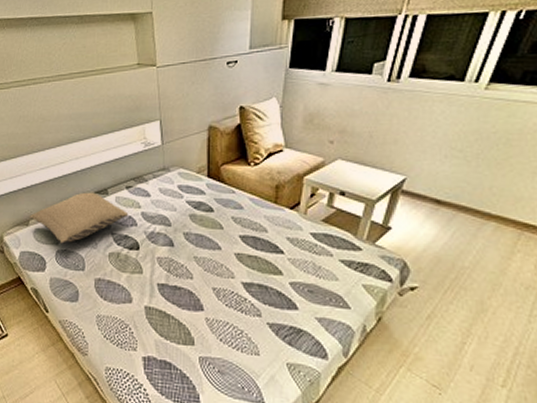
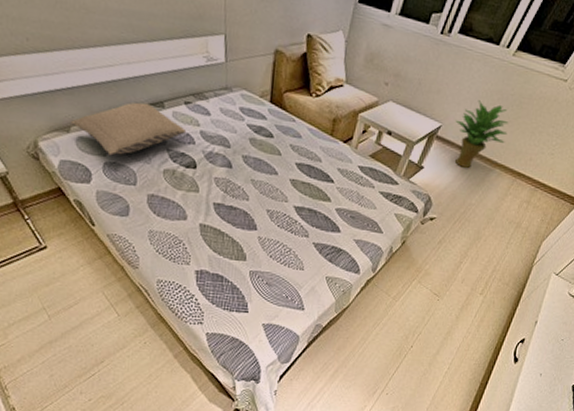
potted plant: none [423,144,498,224] -> present [455,100,508,168]

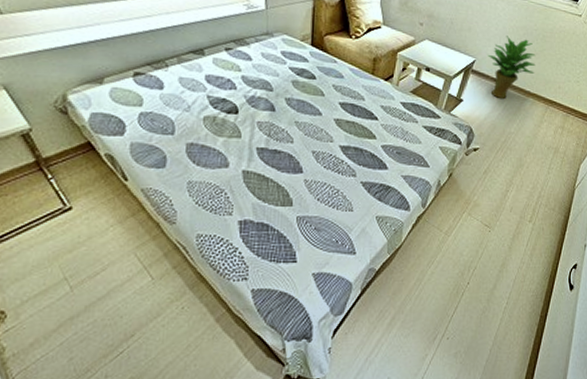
pillow: present [70,102,185,156] -> none [103,50,226,105]

